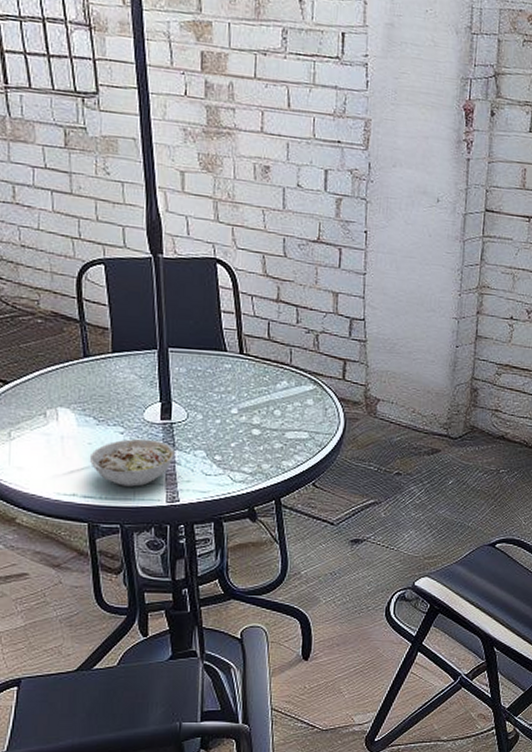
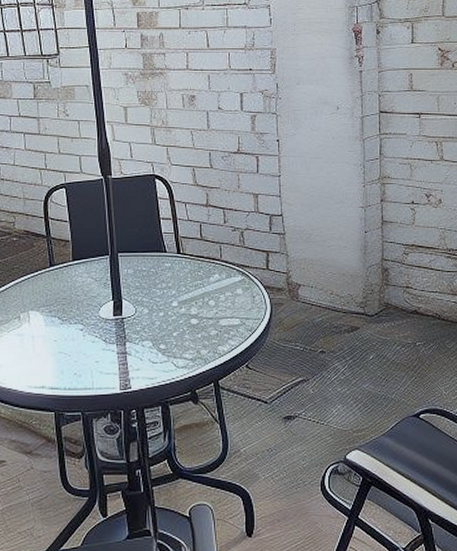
bowl: present [89,438,175,487] -> none [55,333,126,377]

